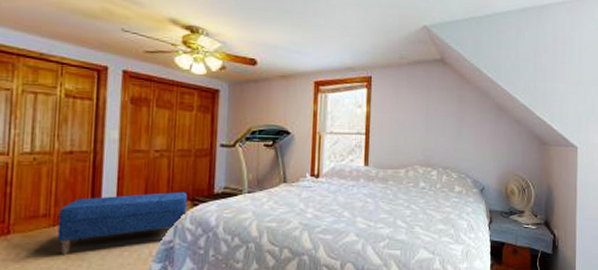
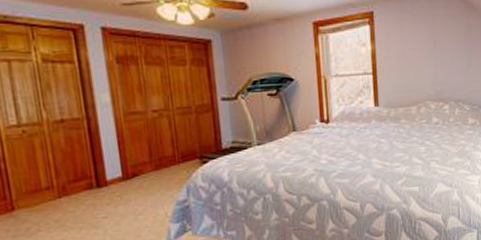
bench: present [57,191,188,256] -> none [62,149,198,226]

